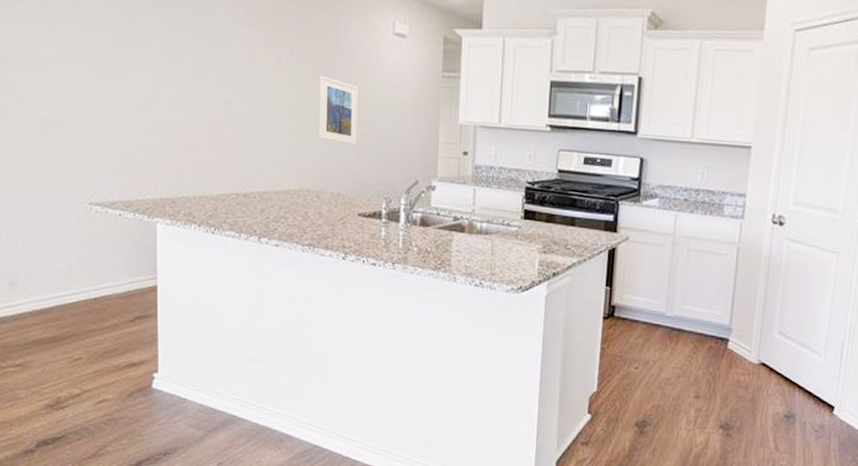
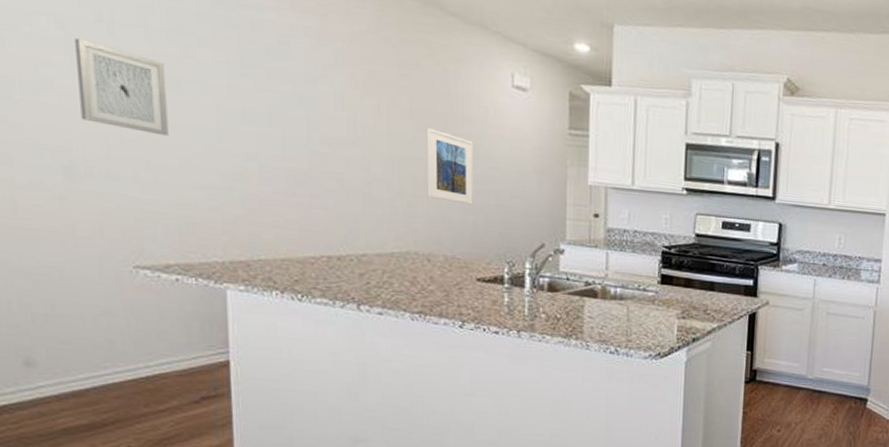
wall art: none [53,12,118,91] -> present [75,38,169,136]

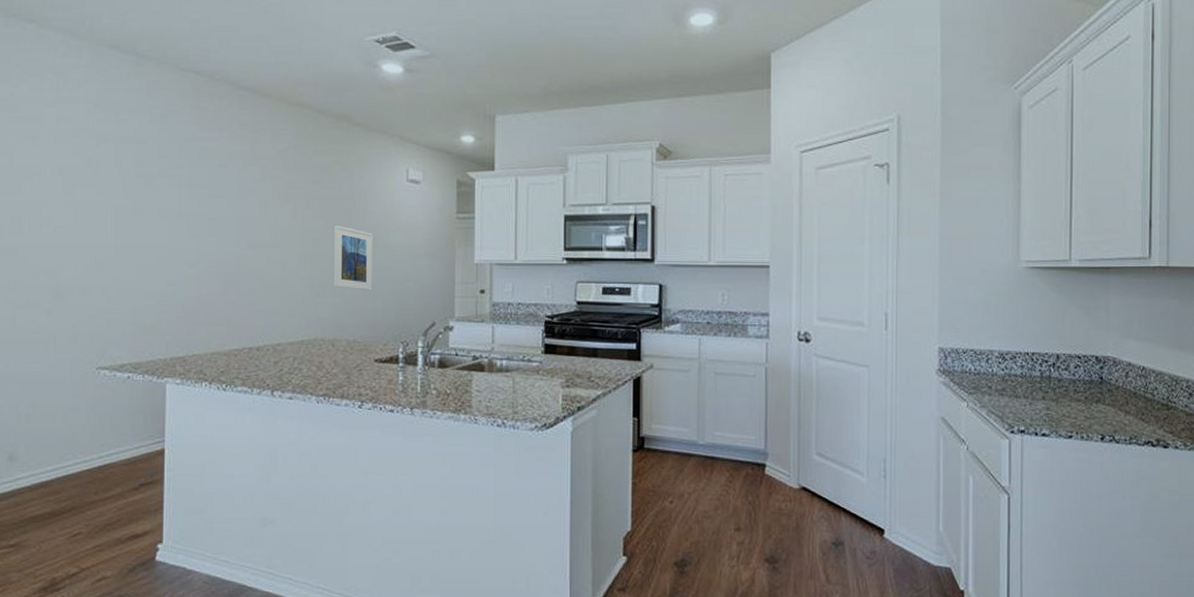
wall art: present [75,38,169,136] -> none [69,182,132,254]

